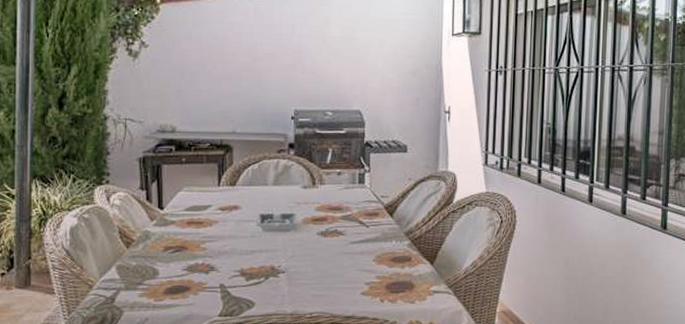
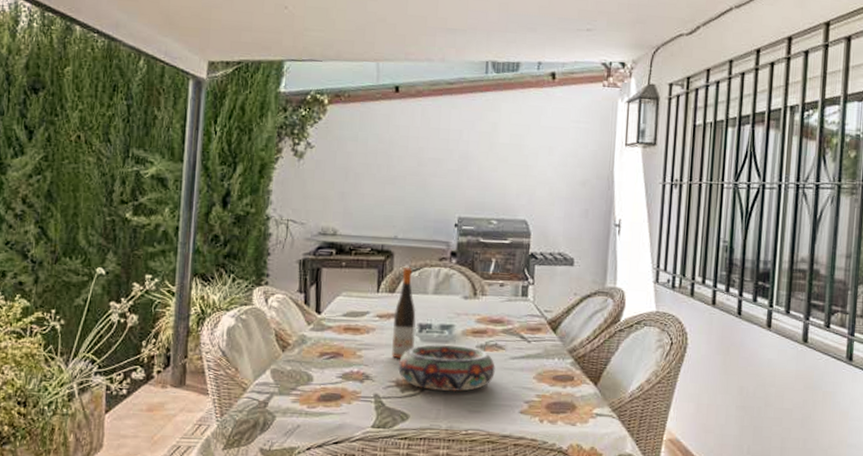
wine bottle: none [235,160,258,249] -> present [392,266,416,359]
decorative bowl: none [242,234,336,278] -> present [398,345,495,392]

